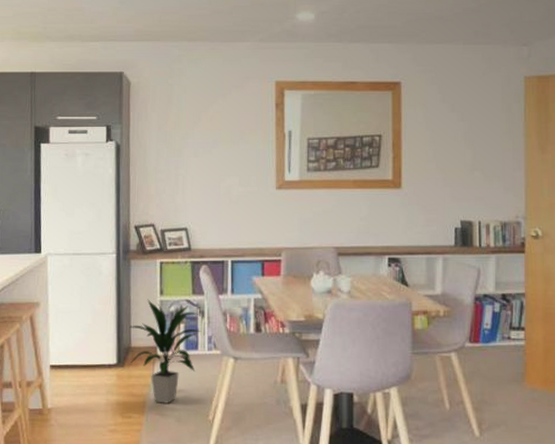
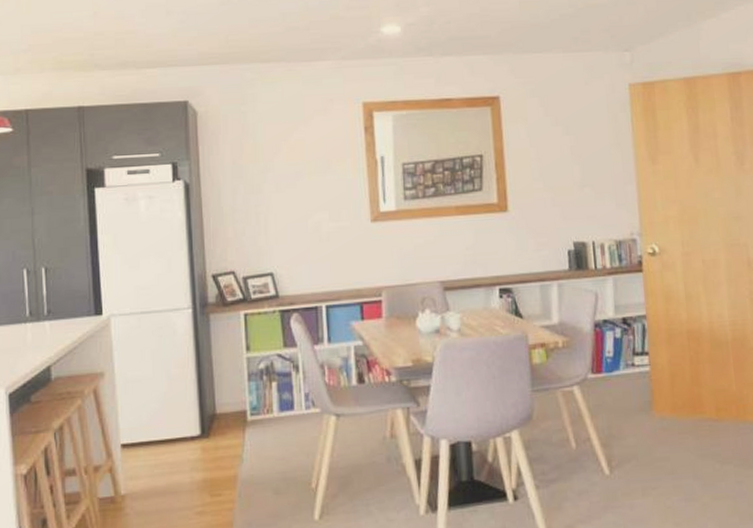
indoor plant: present [129,299,201,404] -> none [213,357,296,475]

